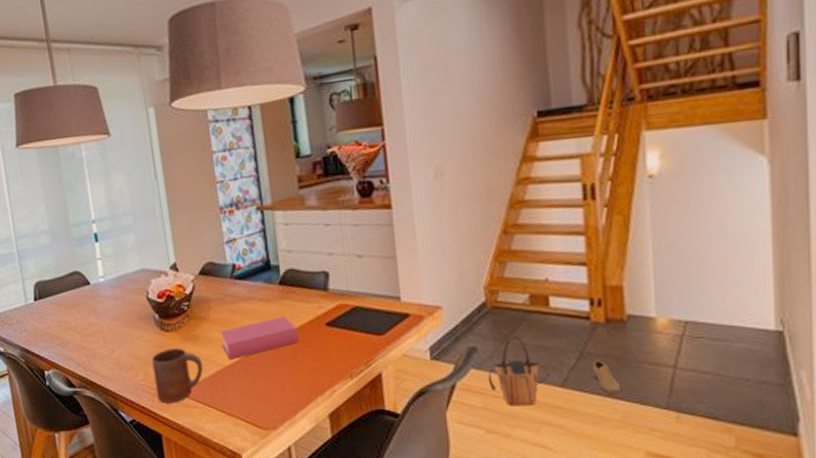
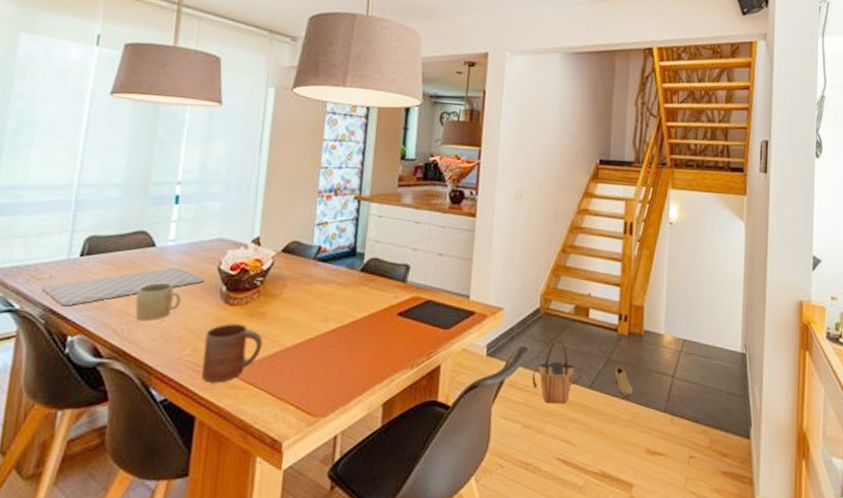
placemat: none [15,301,138,346] -> present [42,267,204,307]
mug: none [86,317,124,352] -> present [135,283,182,320]
book: present [219,317,298,359] -> none [289,302,369,340]

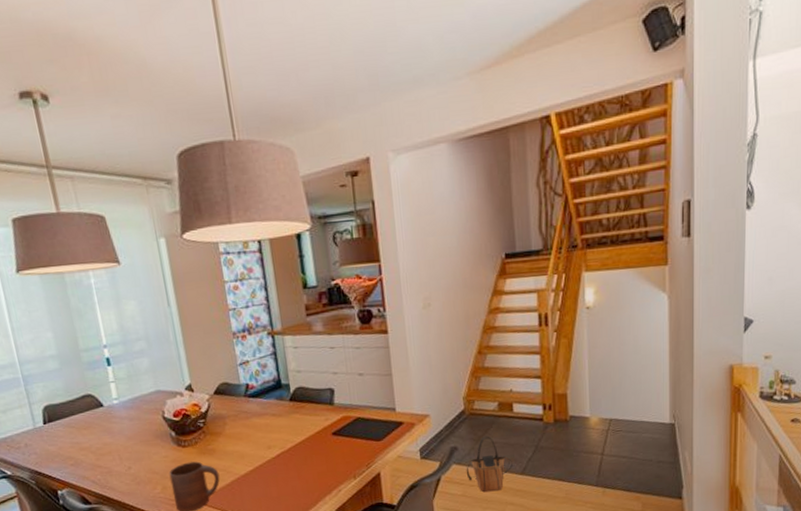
placemat: present [42,267,204,307] -> none [23,421,154,468]
mug: present [135,283,182,320] -> none [101,436,141,470]
shoe: present [614,366,634,398] -> none [544,451,565,478]

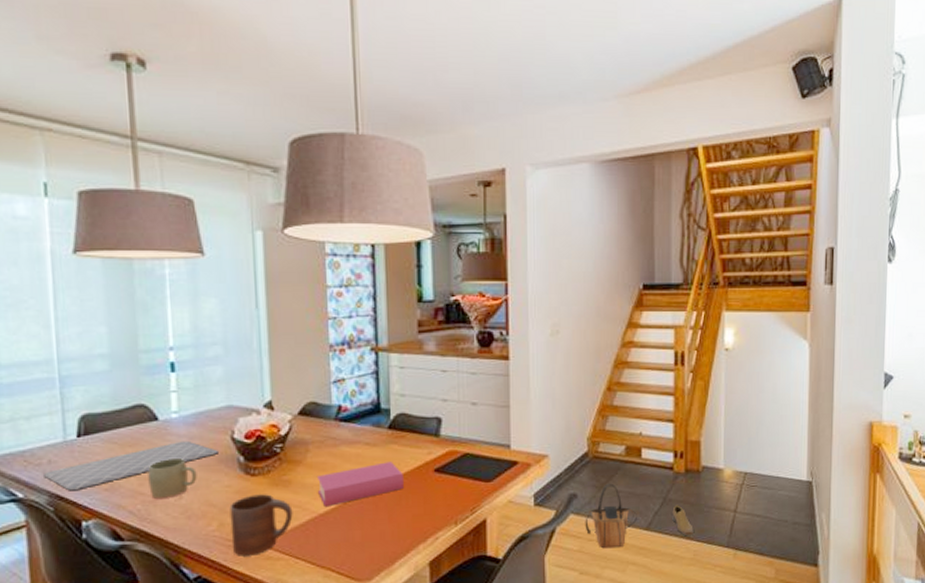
placemat: none [23,421,154,468] -> present [44,440,219,491]
mug: none [101,436,141,470] -> present [148,459,197,499]
book: none [235,429,308,469] -> present [316,462,403,506]
shoe: none [544,451,565,478] -> present [672,505,694,536]

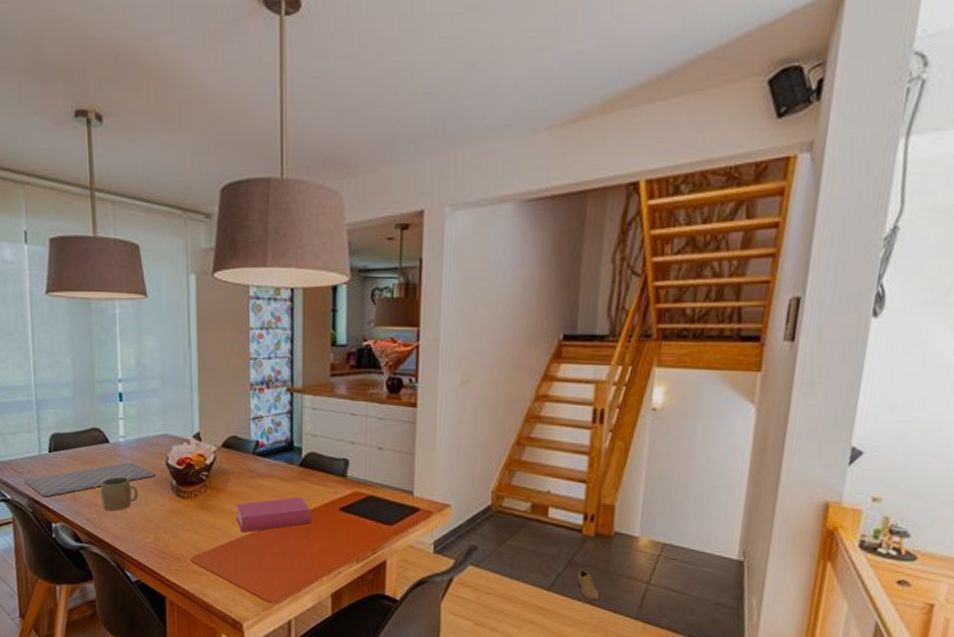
cup: present [229,494,293,556] -> none [164,515,215,568]
tote bag: present [585,483,637,548] -> none [483,539,539,604]

